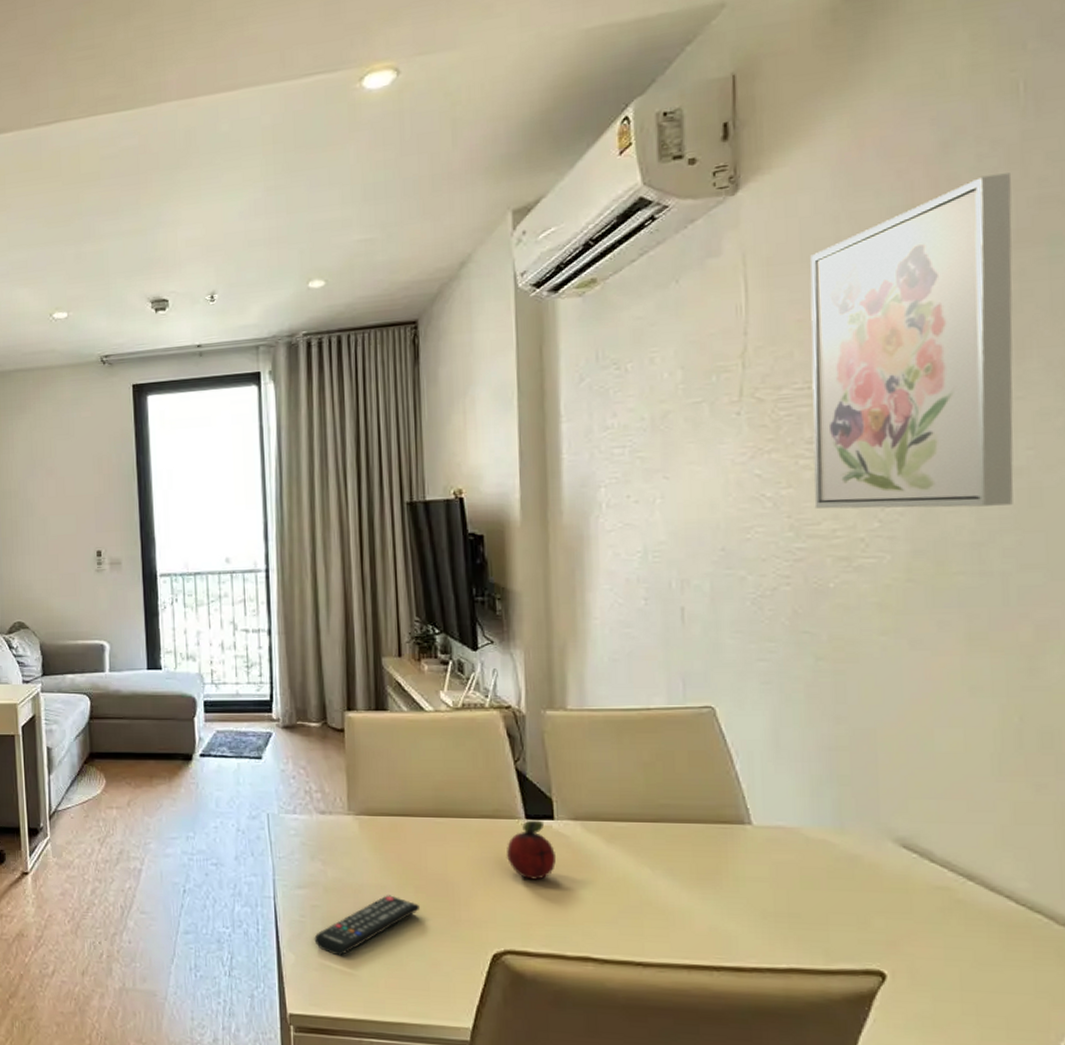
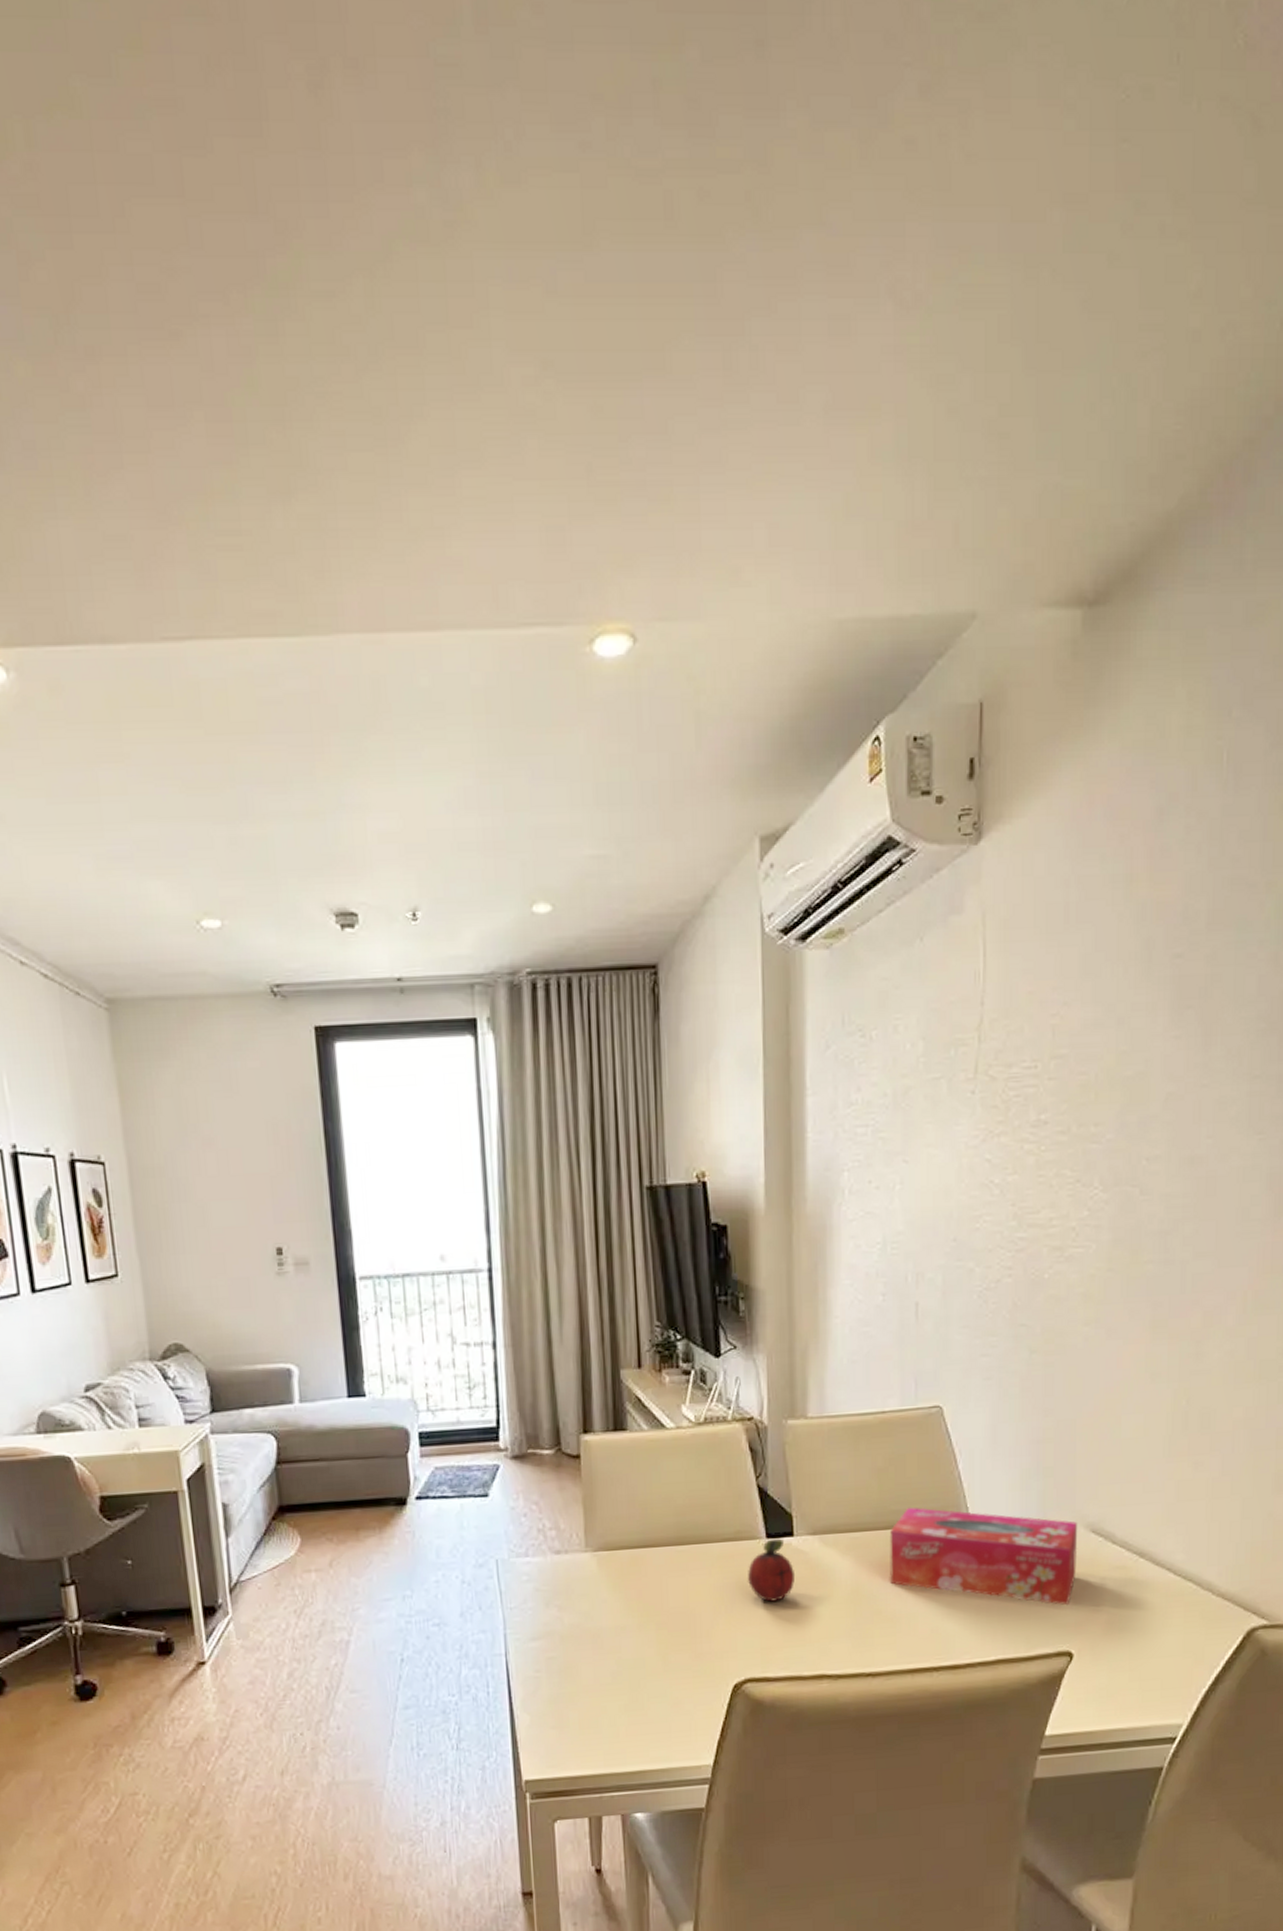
remote control: present [314,895,421,956] -> none [550,1635,662,1710]
tissue box: none [658,802,886,922] -> present [889,1507,1078,1606]
wall art: present [810,173,1014,509] -> none [1035,849,1211,1197]

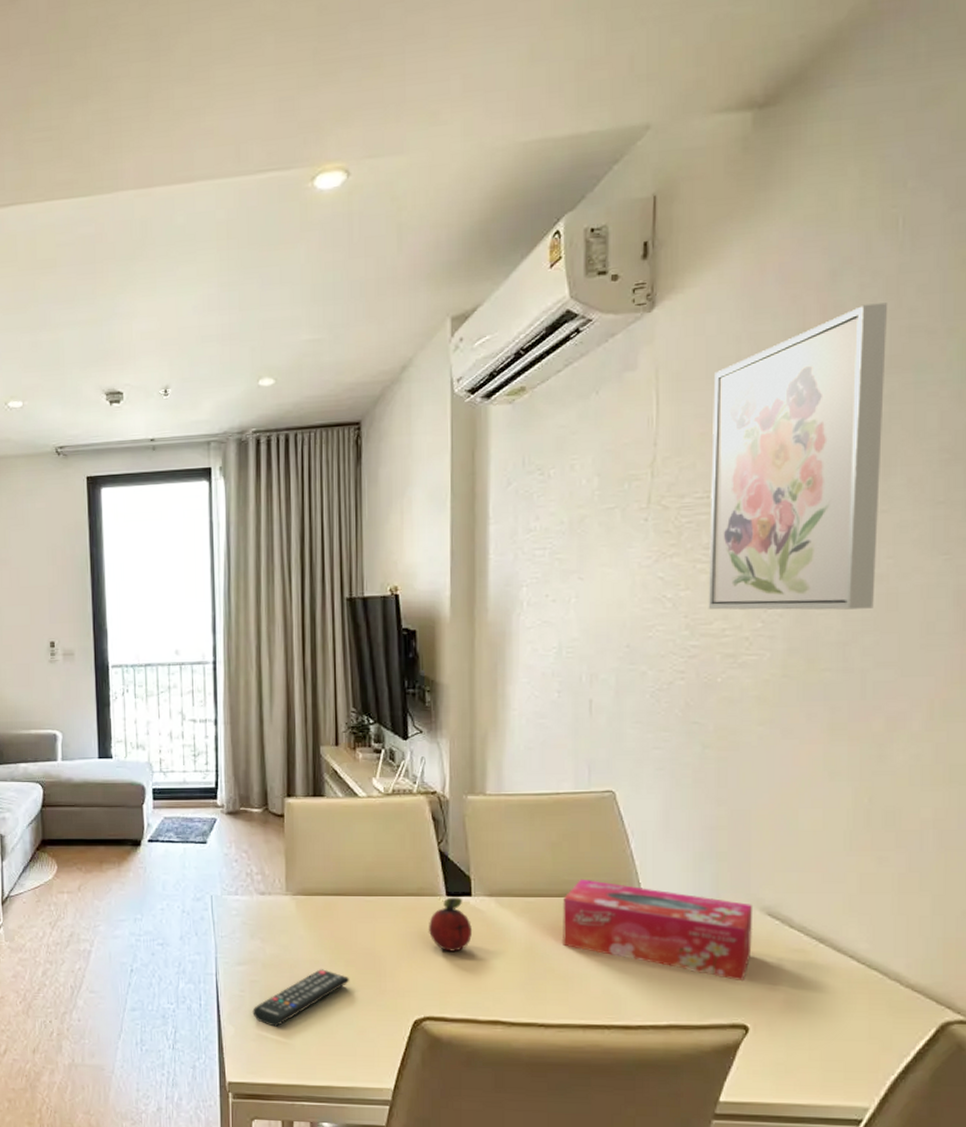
remote control: none [550,1635,662,1710] -> present [252,969,350,1027]
wall art: none [1035,849,1211,1197] -> present [708,302,887,610]

